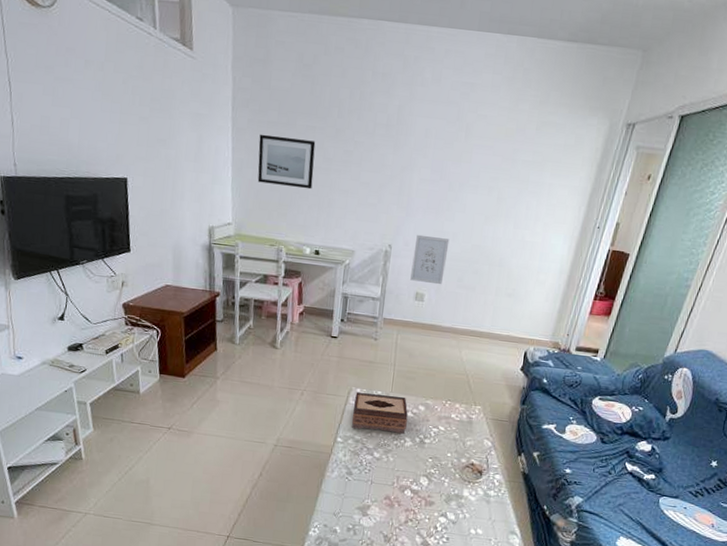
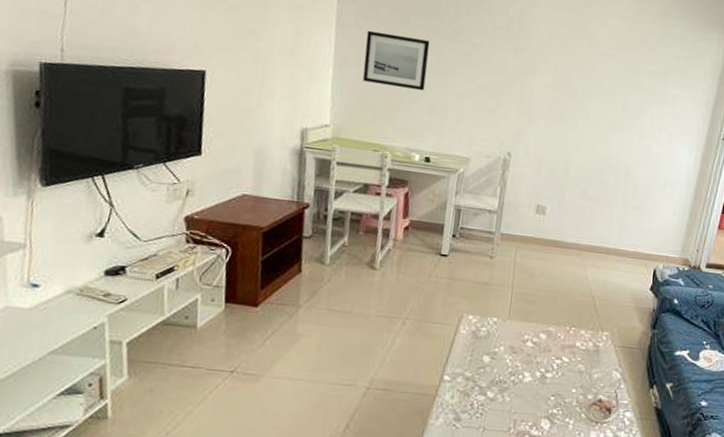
tissue box: present [352,392,408,434] -> none [462,320,528,368]
wall art: present [410,234,450,285] -> none [531,142,573,197]

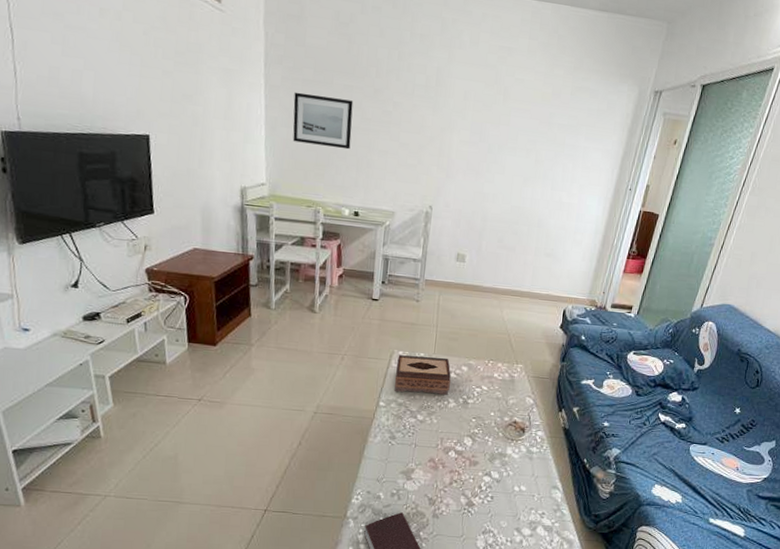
tissue box: none [462,320,528,368] -> present [394,355,451,395]

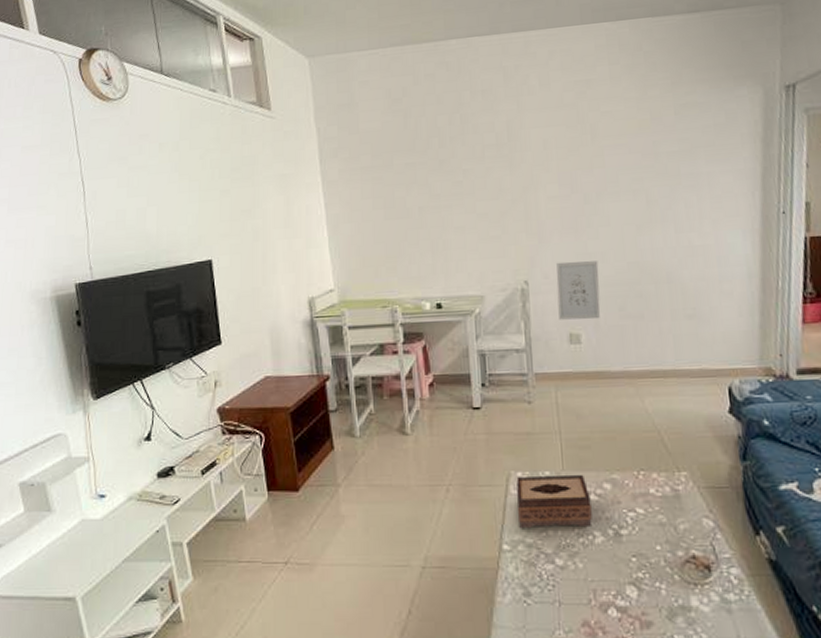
wall art: present [292,91,354,150] -> none [354,178,422,237]
wall art: none [451,195,490,246] -> present [556,261,600,320]

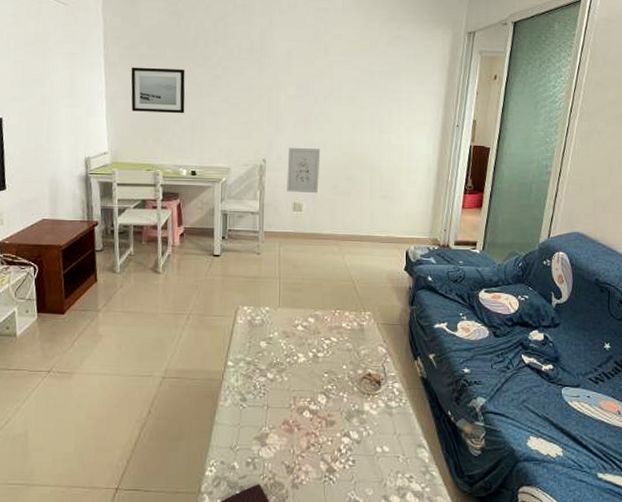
wall art: none [354,178,422,237] -> present [131,67,185,114]
tissue box: present [516,474,592,528] -> none [242,310,298,350]

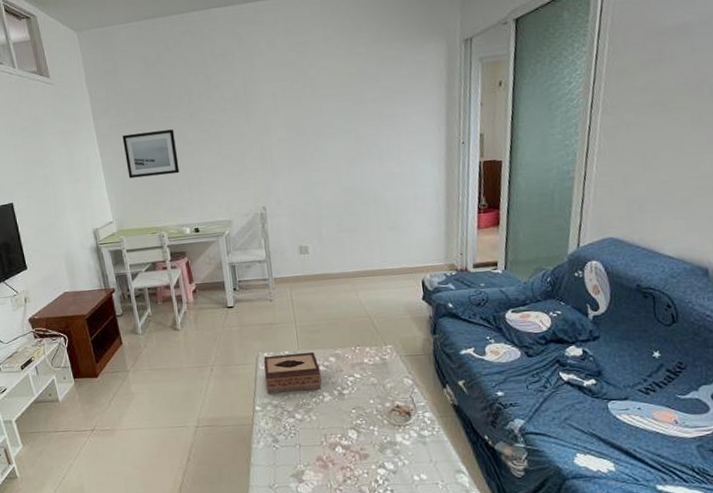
tissue box: none [242,310,298,350] -> present [263,351,322,394]
wall art: present [287,147,321,194] -> none [287,188,323,236]

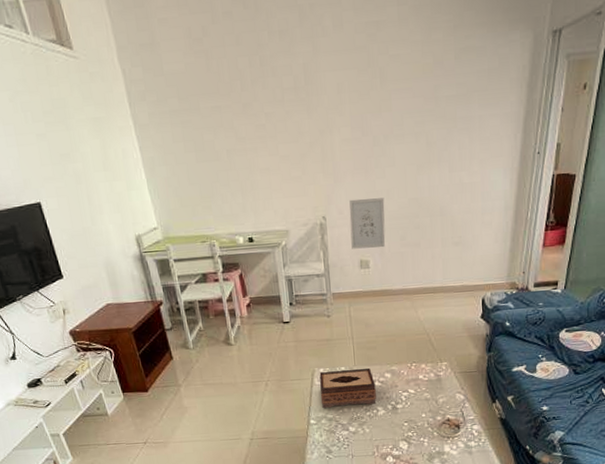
wall art: present [122,129,180,179] -> none [164,122,231,179]
wall art: none [287,188,323,236] -> present [349,198,386,249]

